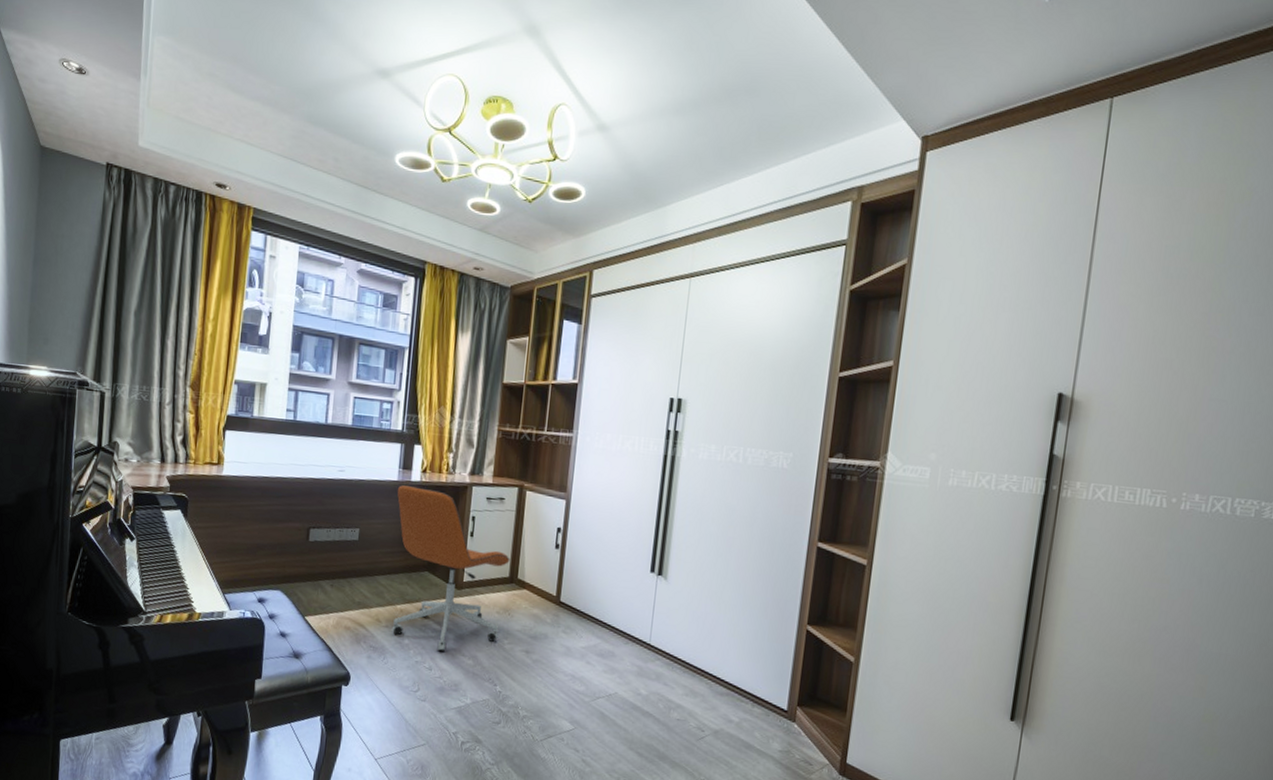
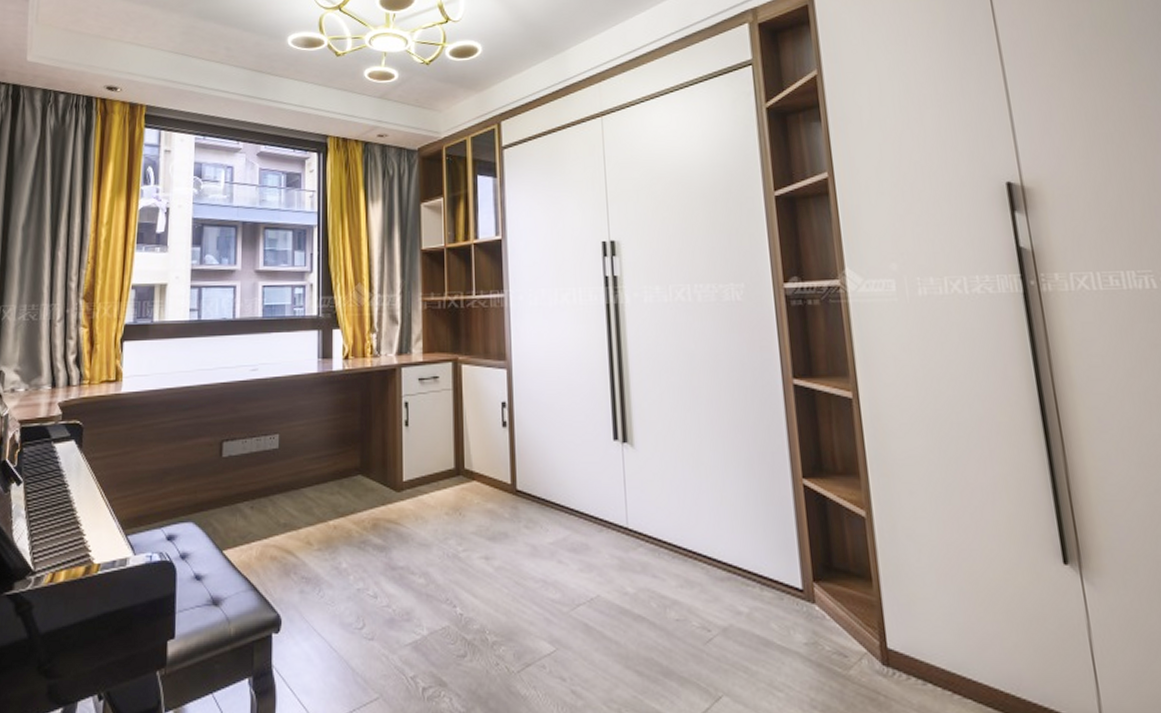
office chair: present [391,484,510,653] -> none [318,376,453,573]

